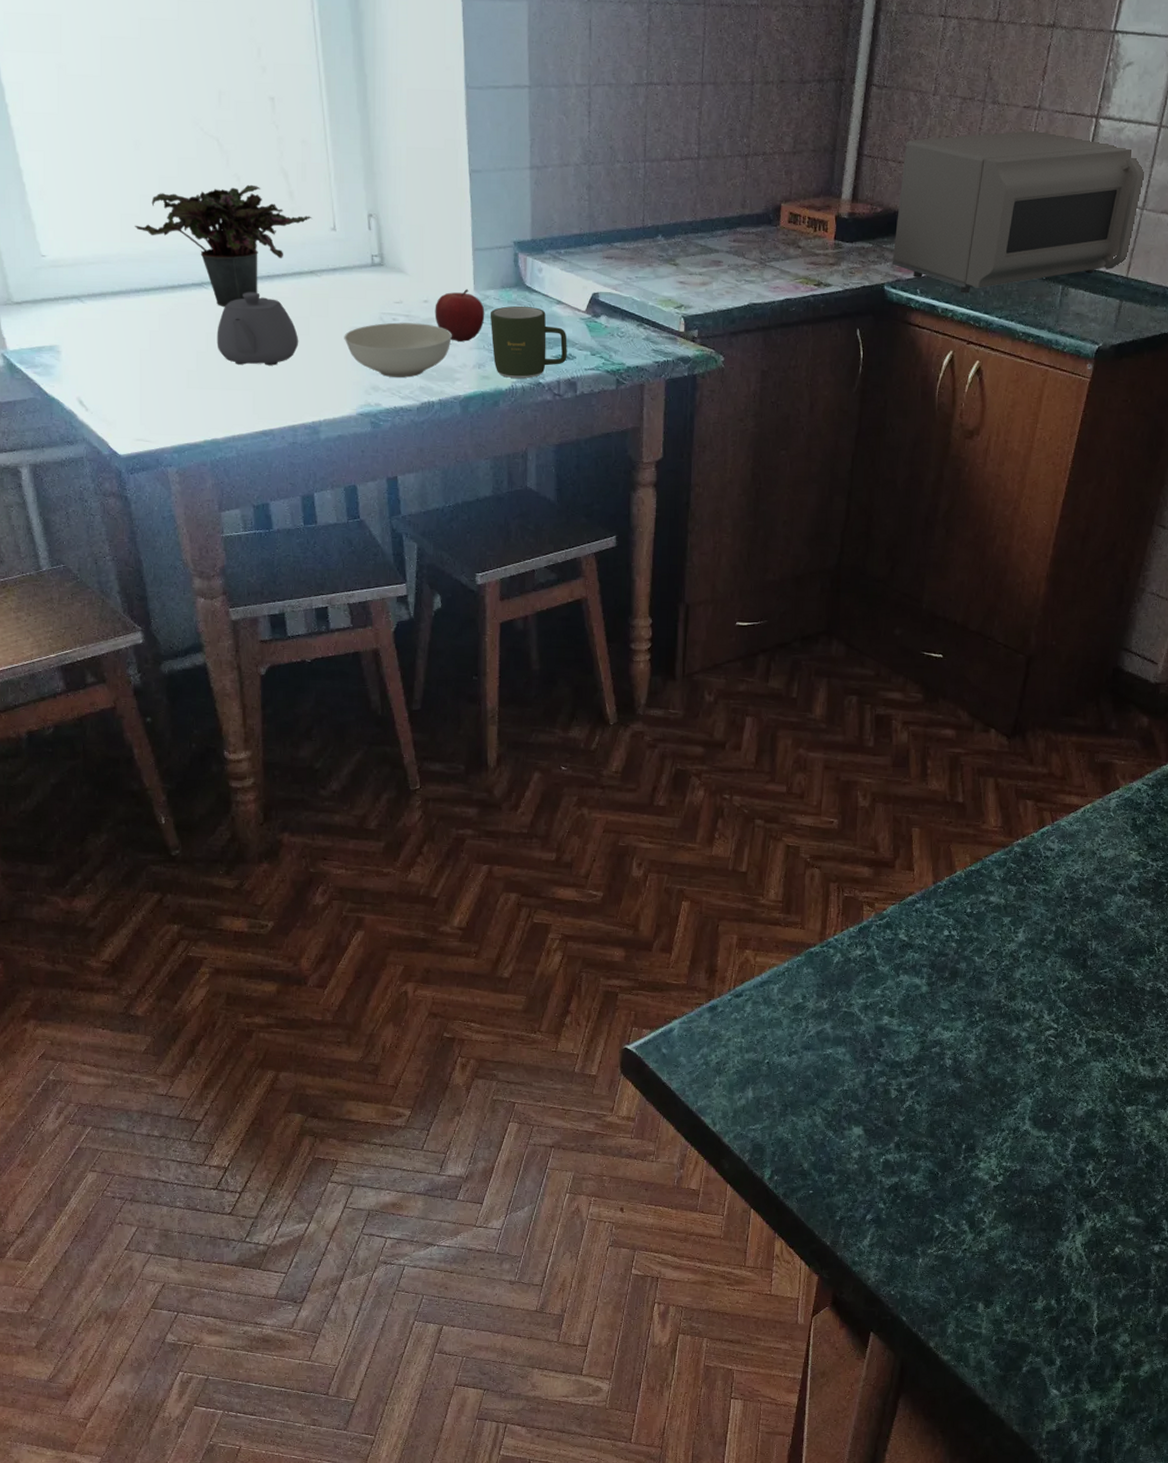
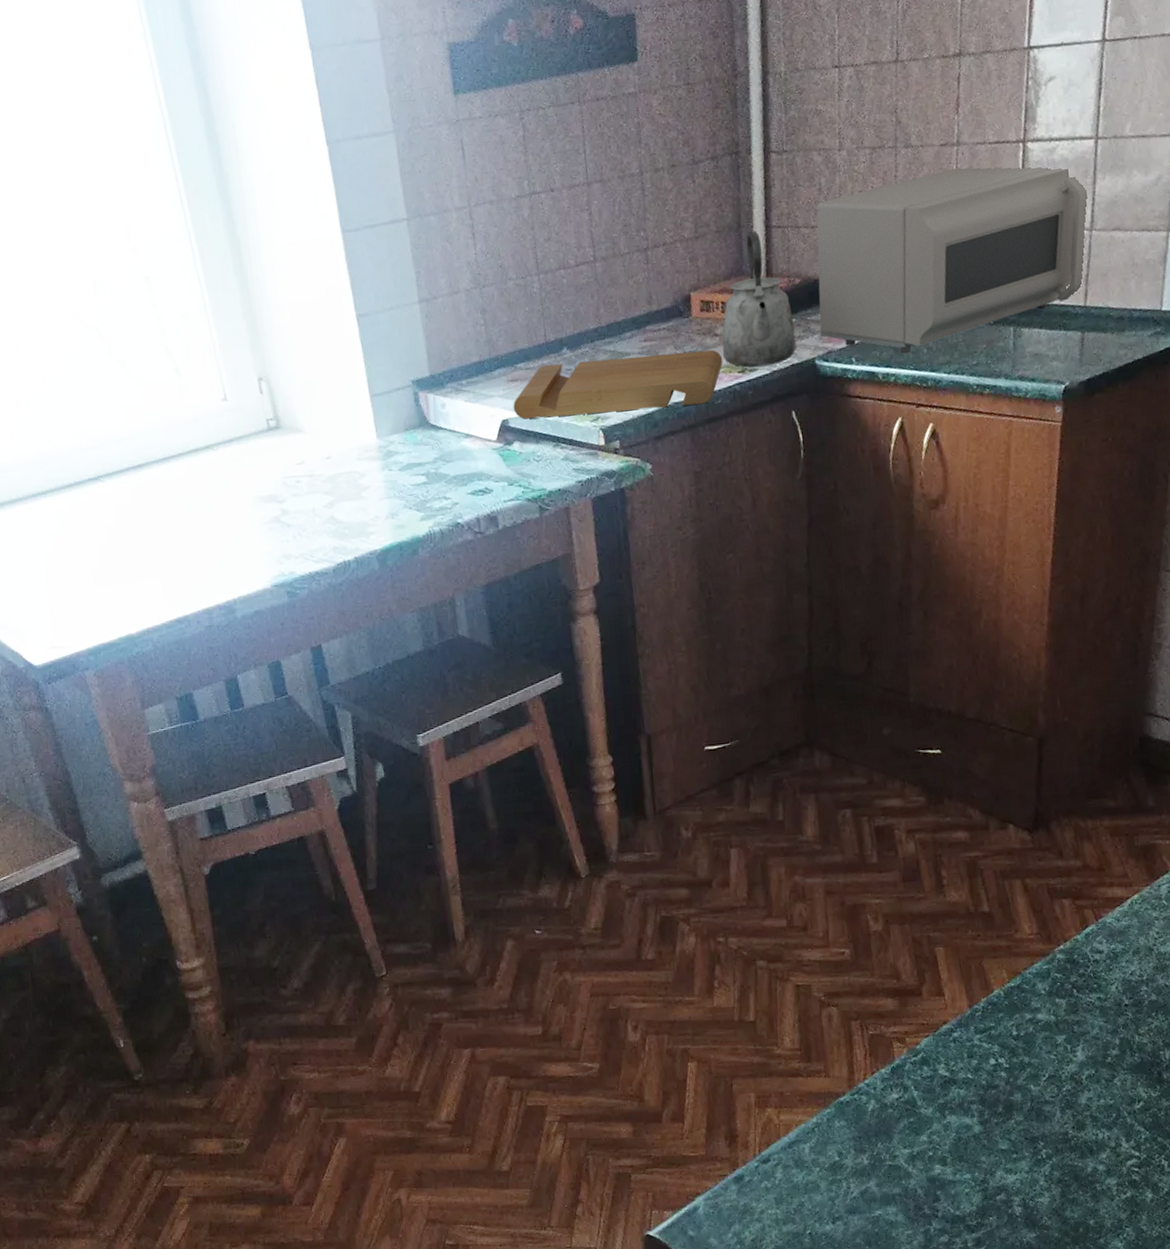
potted plant: present [135,184,312,307] -> none [24,368,201,497]
teapot: present [217,292,299,366] -> none [118,477,203,554]
bowl: present [344,322,452,378] -> none [248,481,360,543]
fruit: present [435,289,485,342] -> none [338,438,392,494]
mug: present [490,305,567,378] -> none [396,445,484,523]
cutting board: none [605,248,802,309] -> present [513,349,723,420]
kettle: none [802,156,870,284] -> present [722,231,797,369]

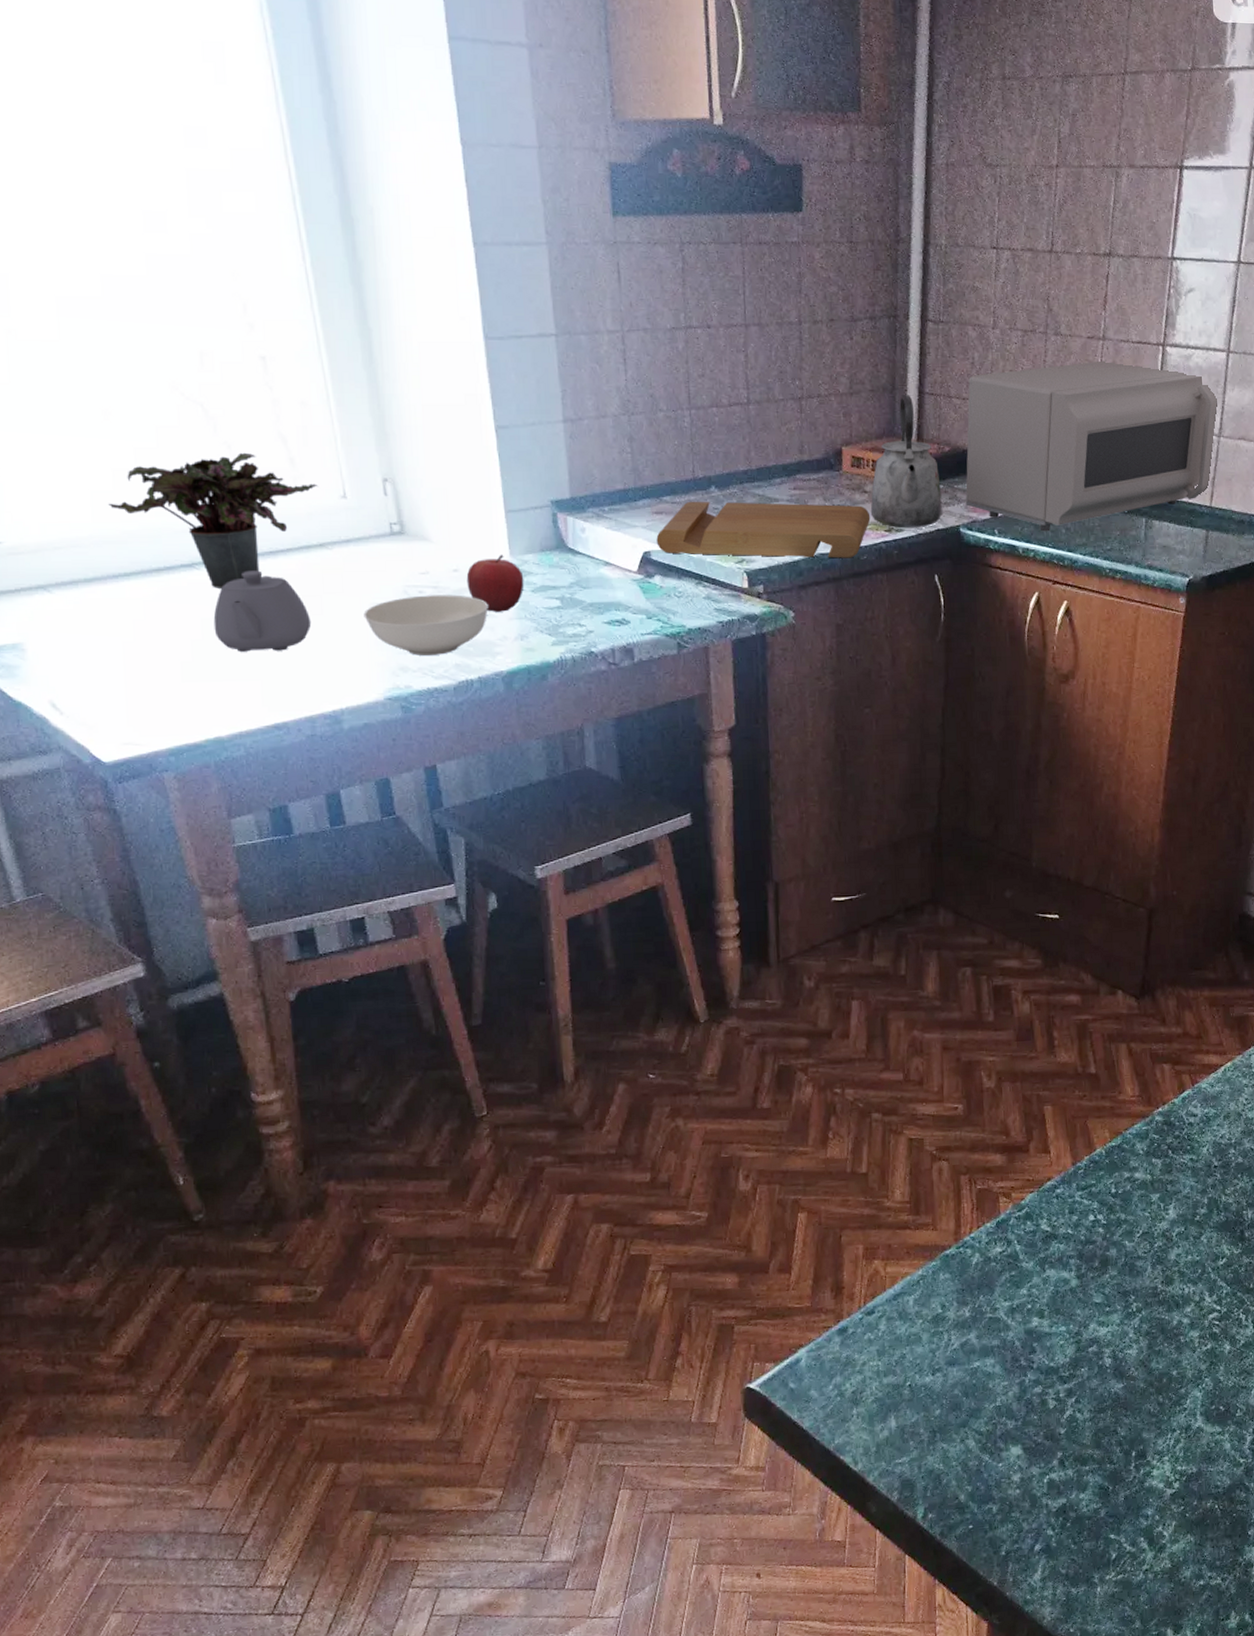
potted plant: none [24,368,201,497] -> present [108,452,318,588]
teapot: none [118,477,203,554] -> present [213,570,312,652]
bowl: none [248,481,360,543] -> present [363,595,488,656]
fruit: none [338,438,392,494] -> present [466,555,524,612]

